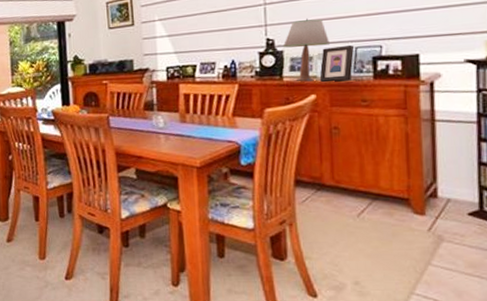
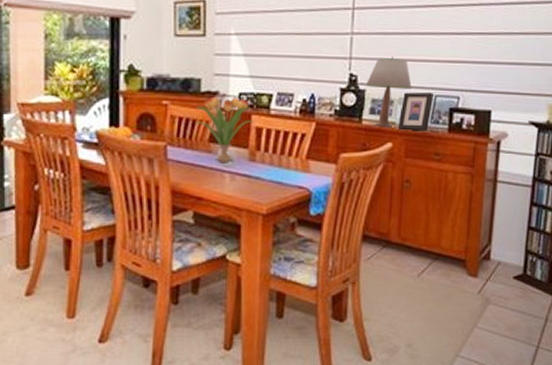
flower arrangement: none [130,71,182,128] -> present [194,96,254,165]

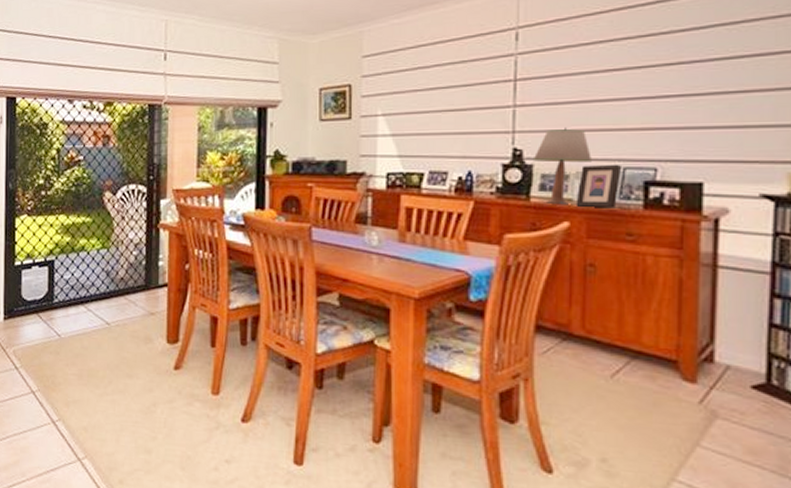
flower arrangement: present [194,96,254,165] -> none [340,177,403,246]

